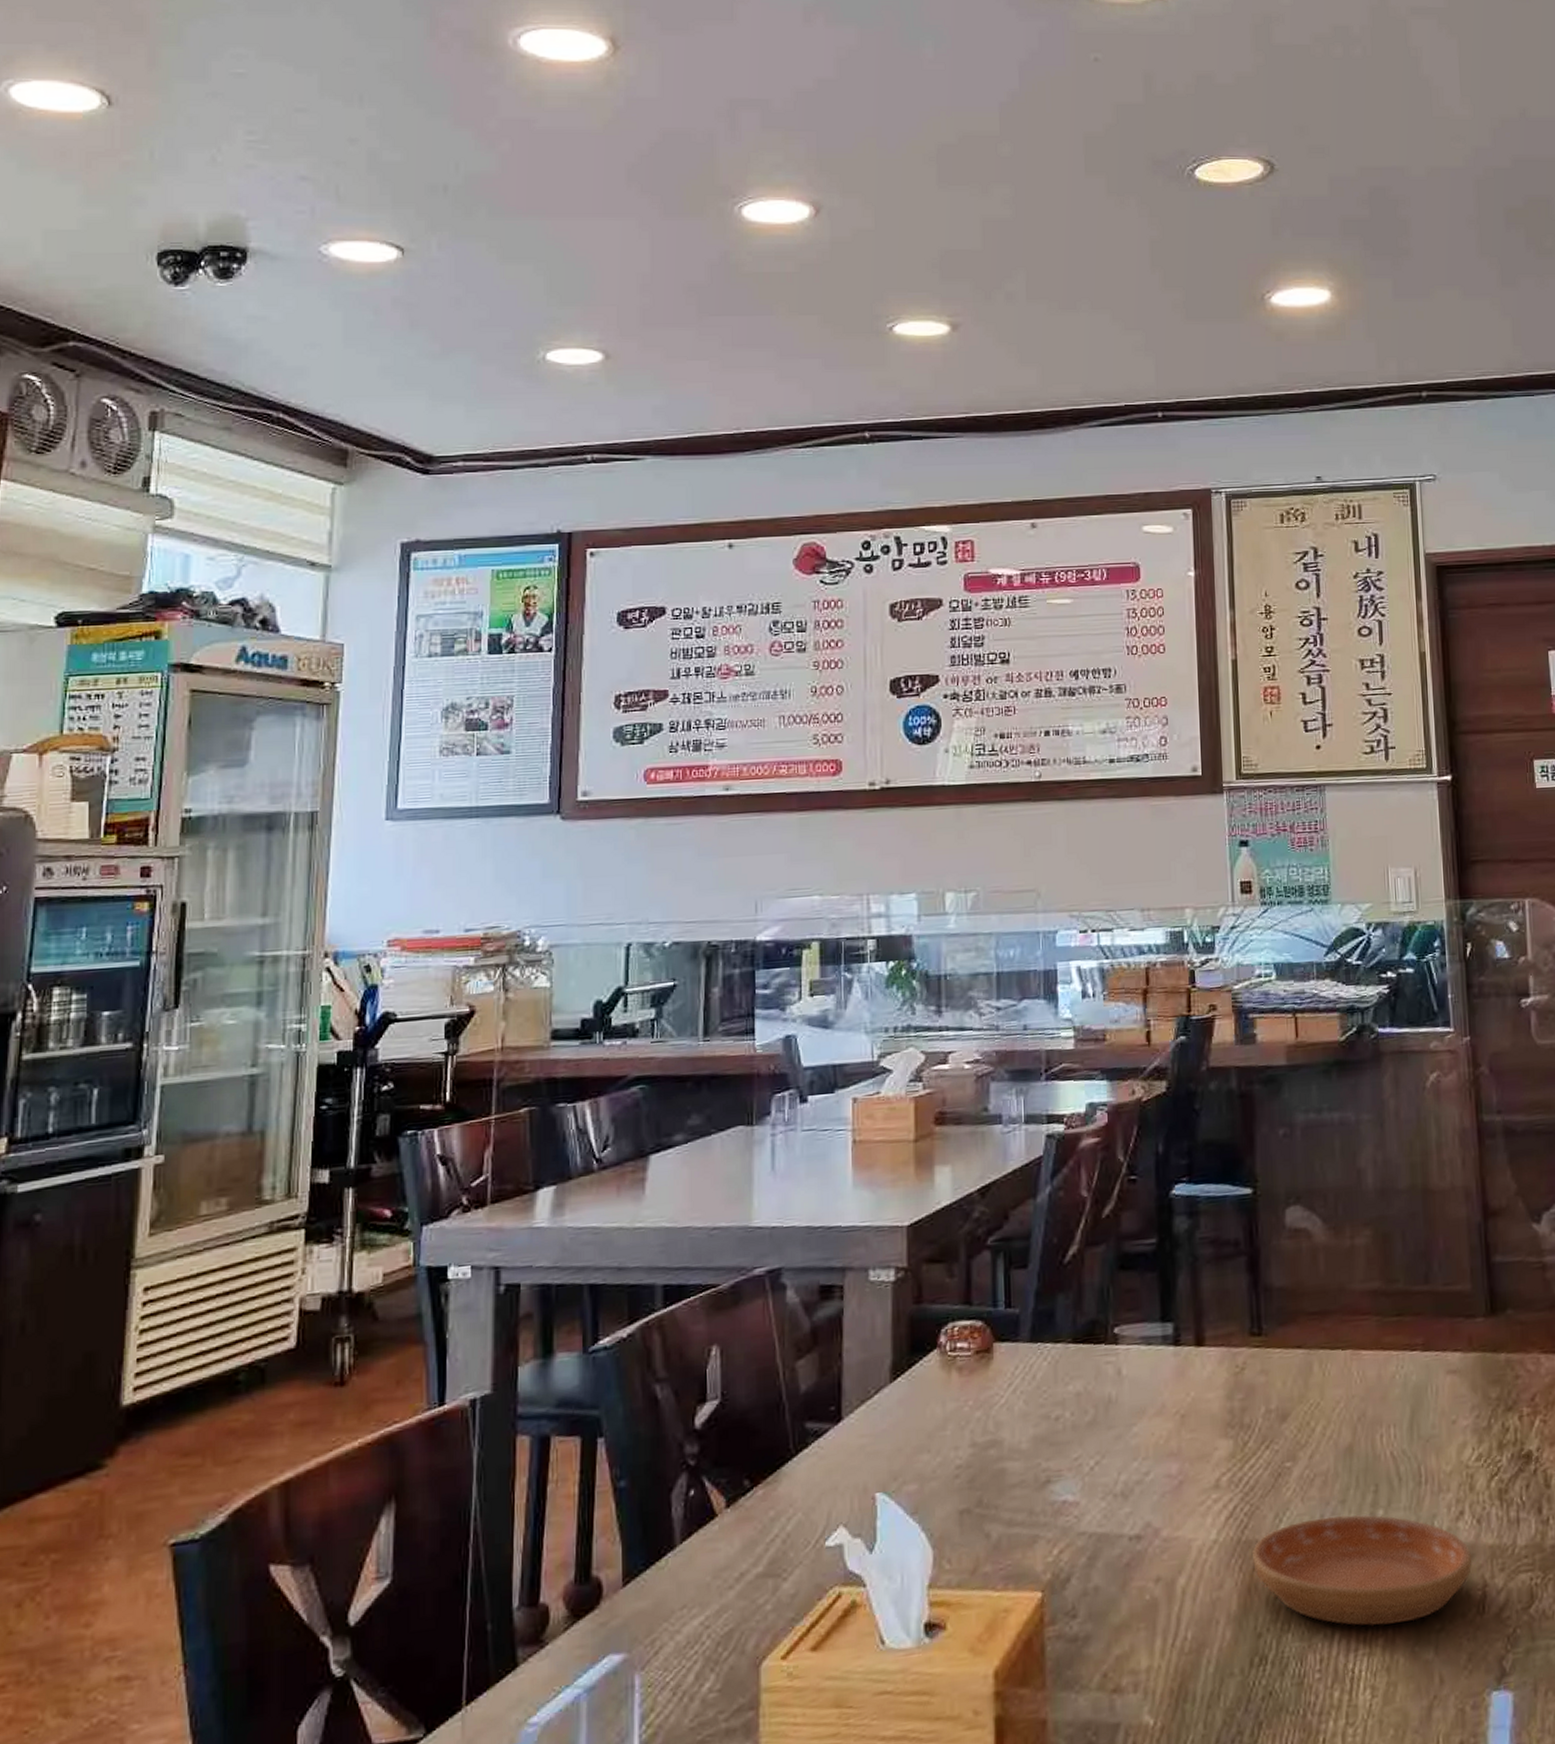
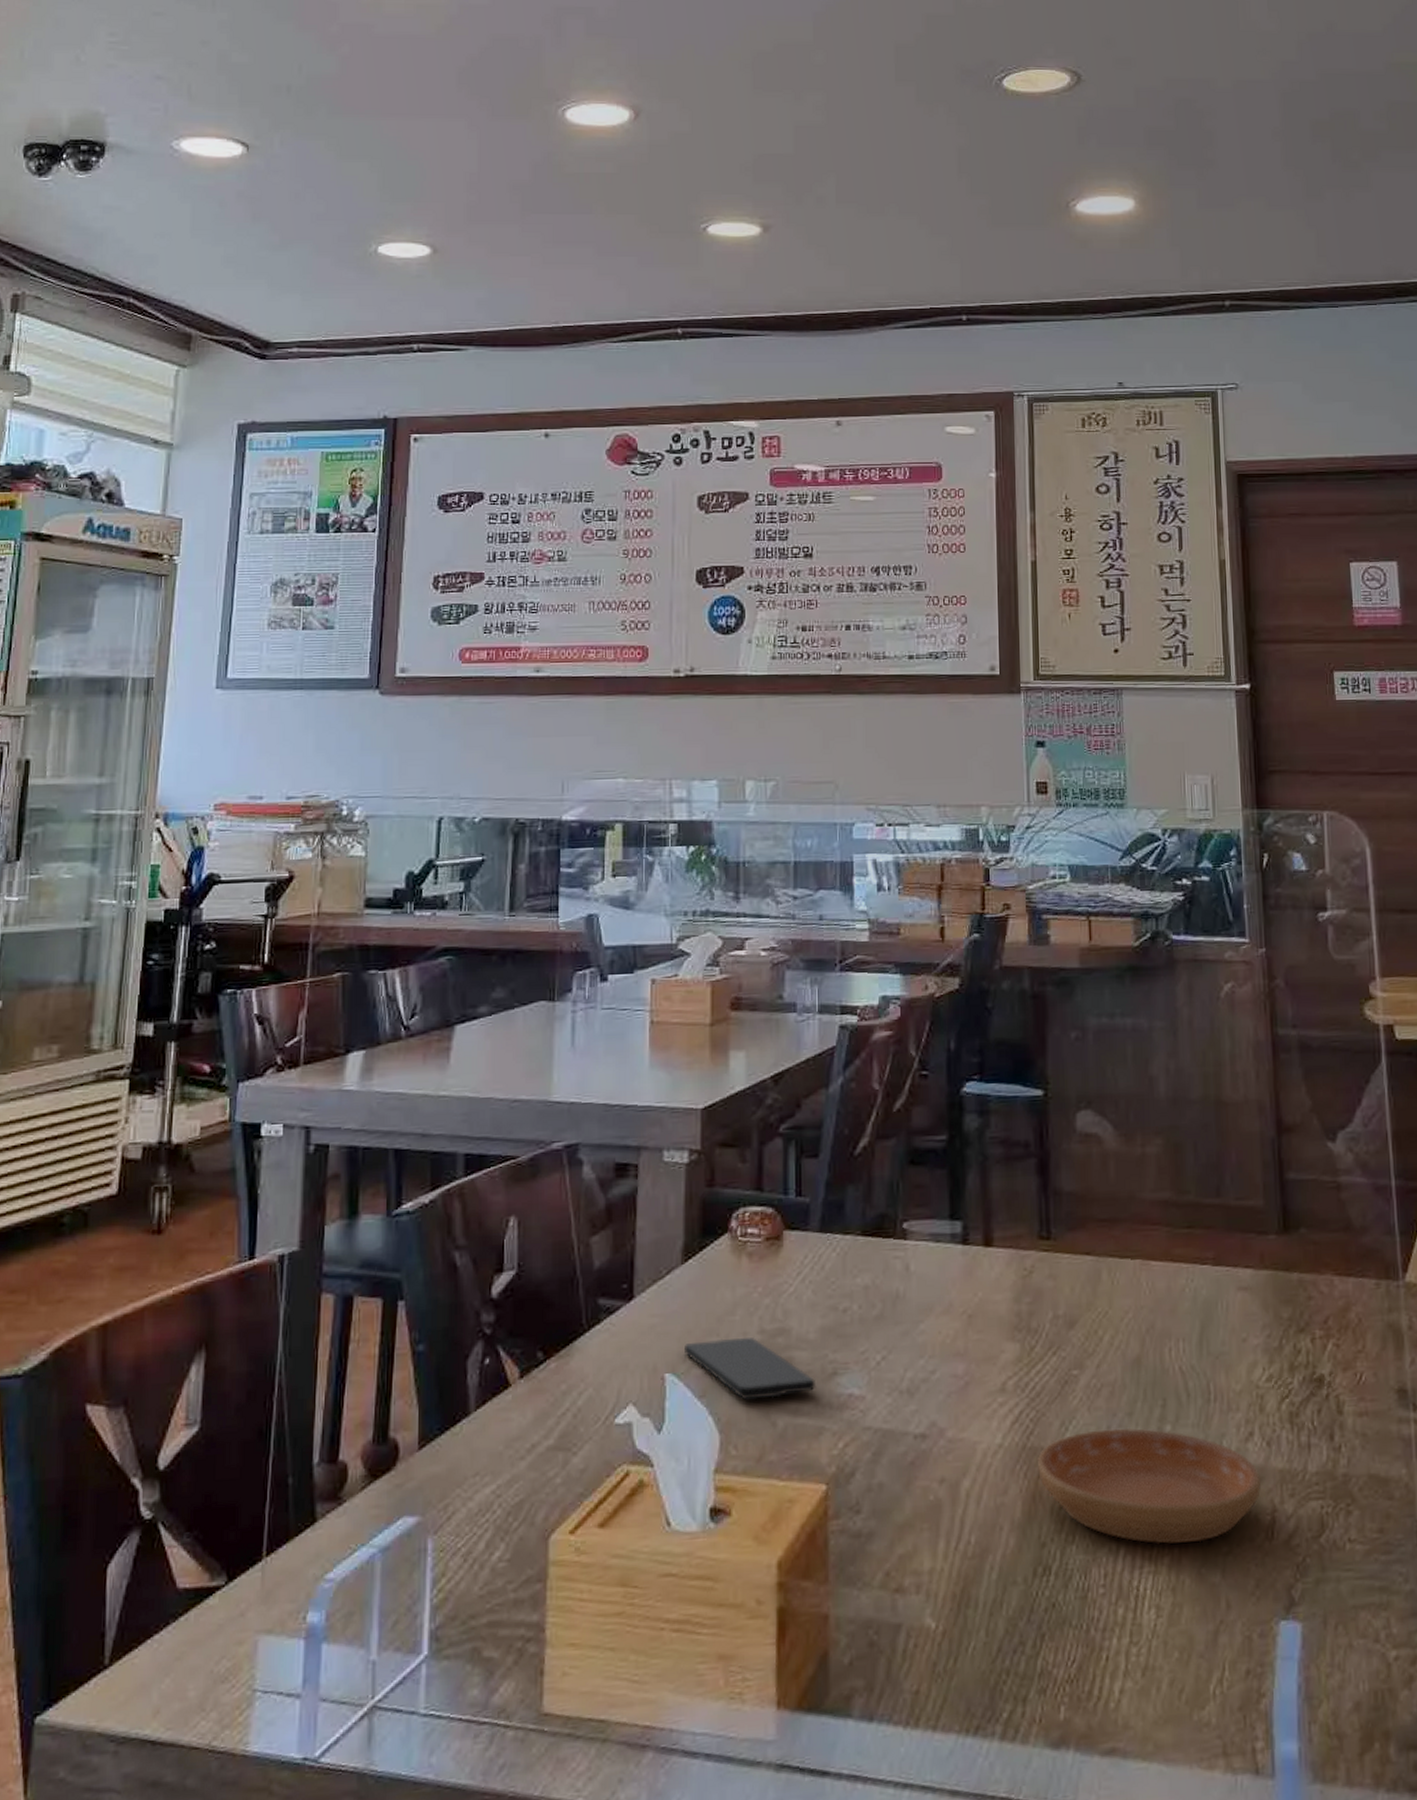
smartphone: none [894,1450,1030,1514] -> present [683,1336,817,1400]

